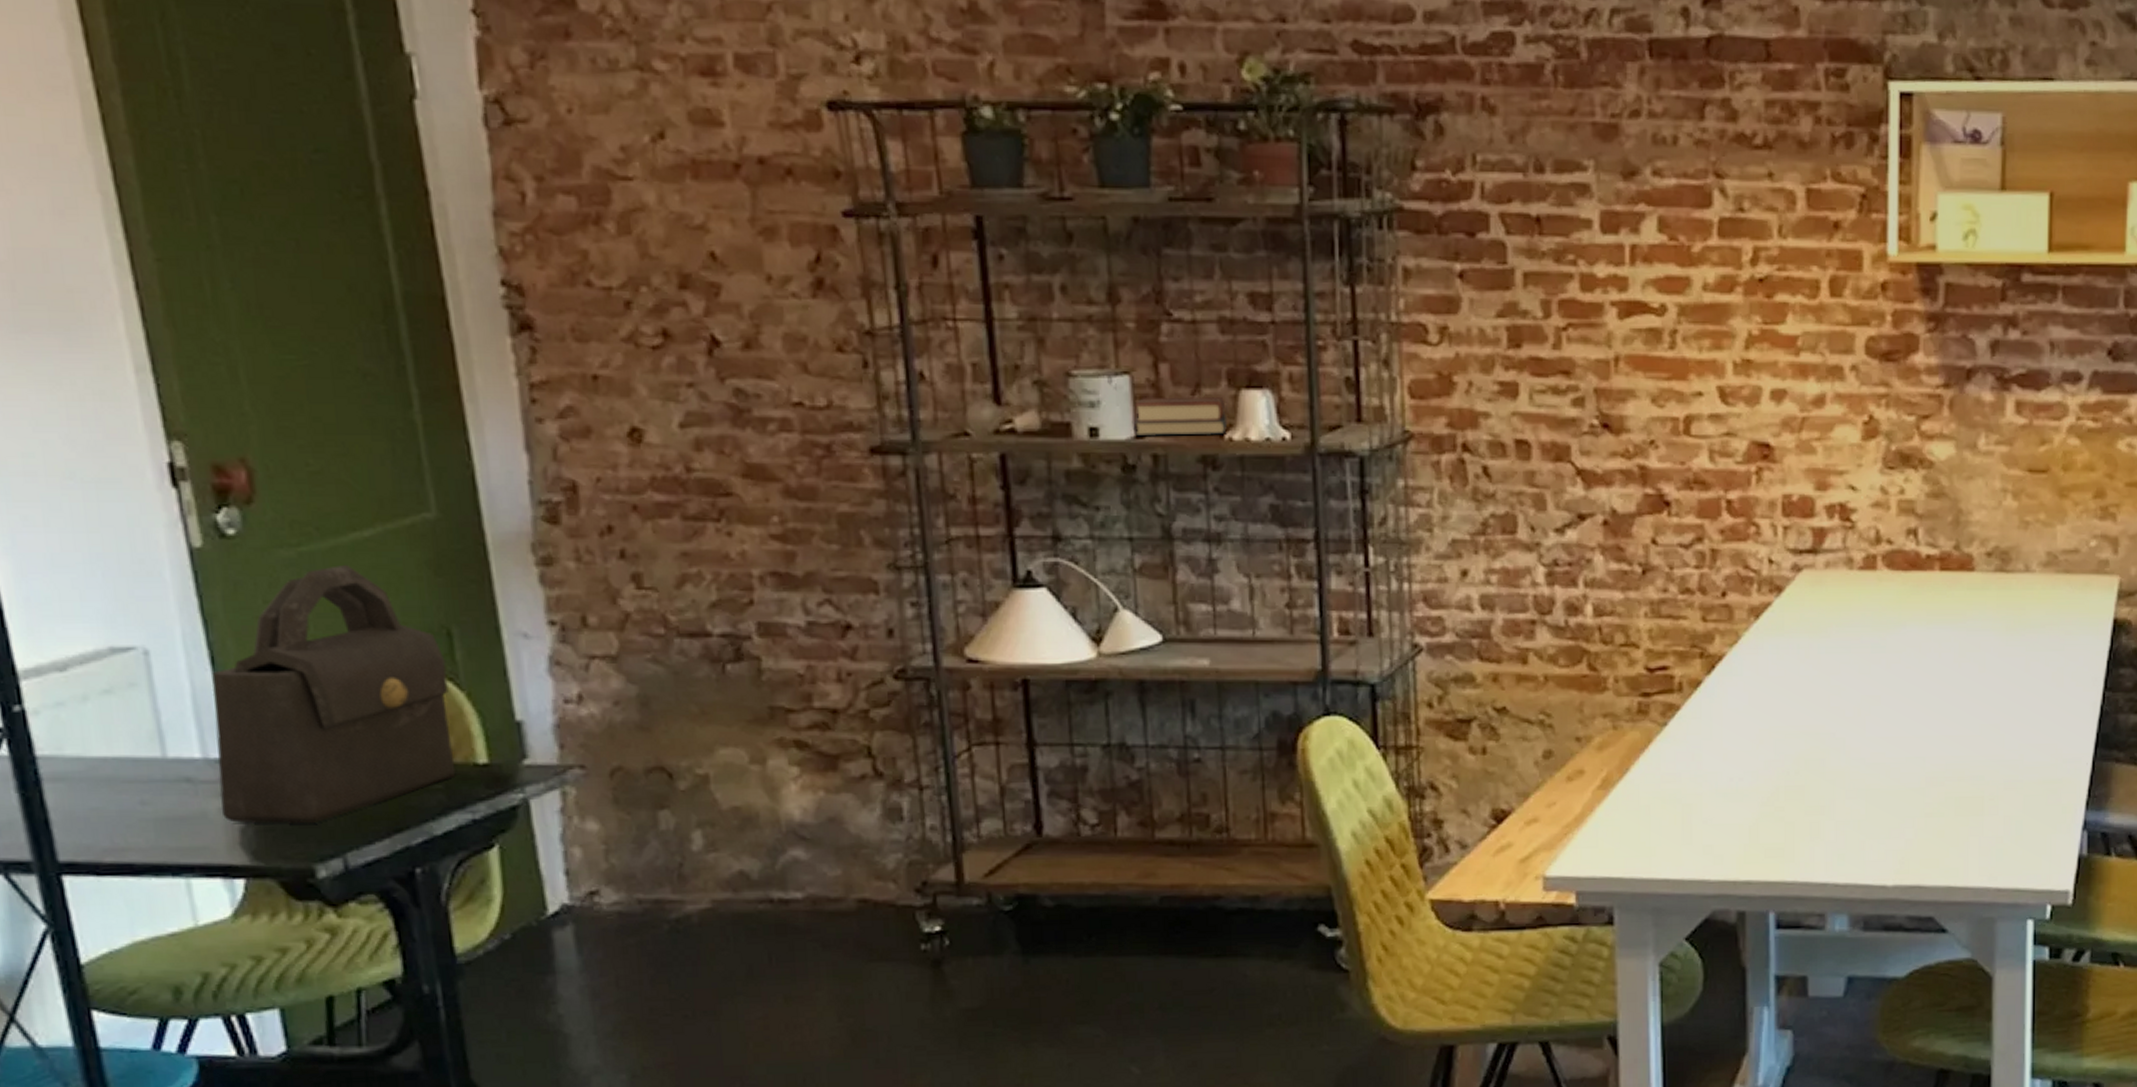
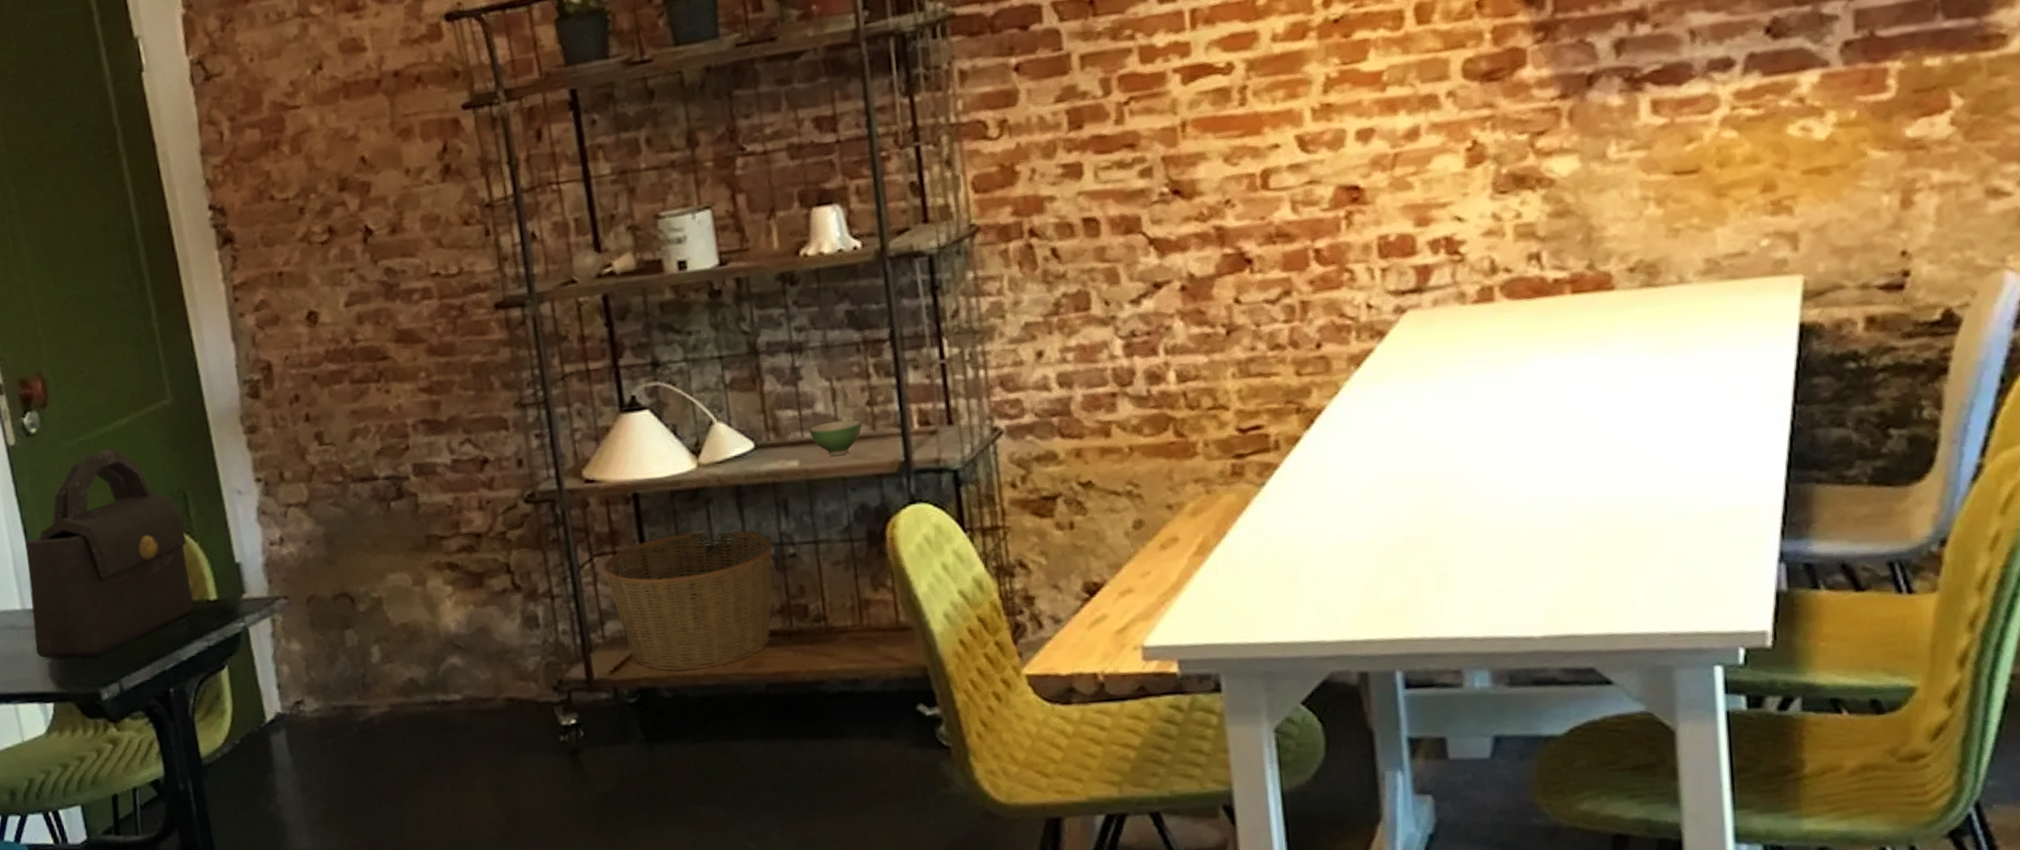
basket: none [982,726,1176,878] -> present [603,530,773,671]
books: present [1134,396,1228,437] -> none [717,217,802,263]
bowl: none [1222,621,1281,657] -> present [809,419,863,456]

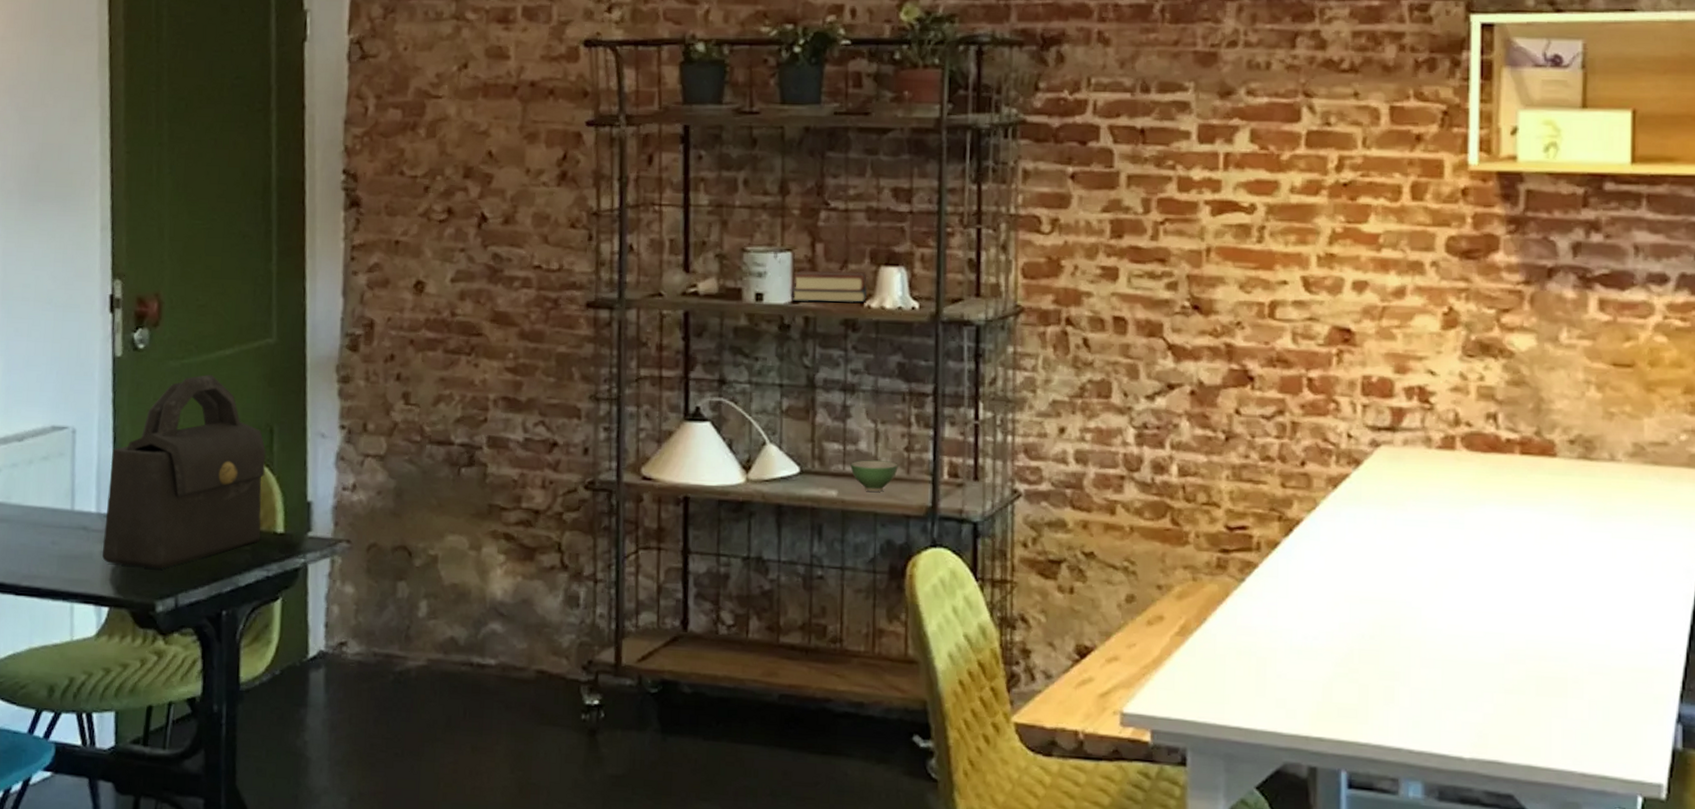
basket: present [603,530,773,671] -> none [646,540,803,671]
books: none [717,217,802,263] -> present [792,270,868,303]

